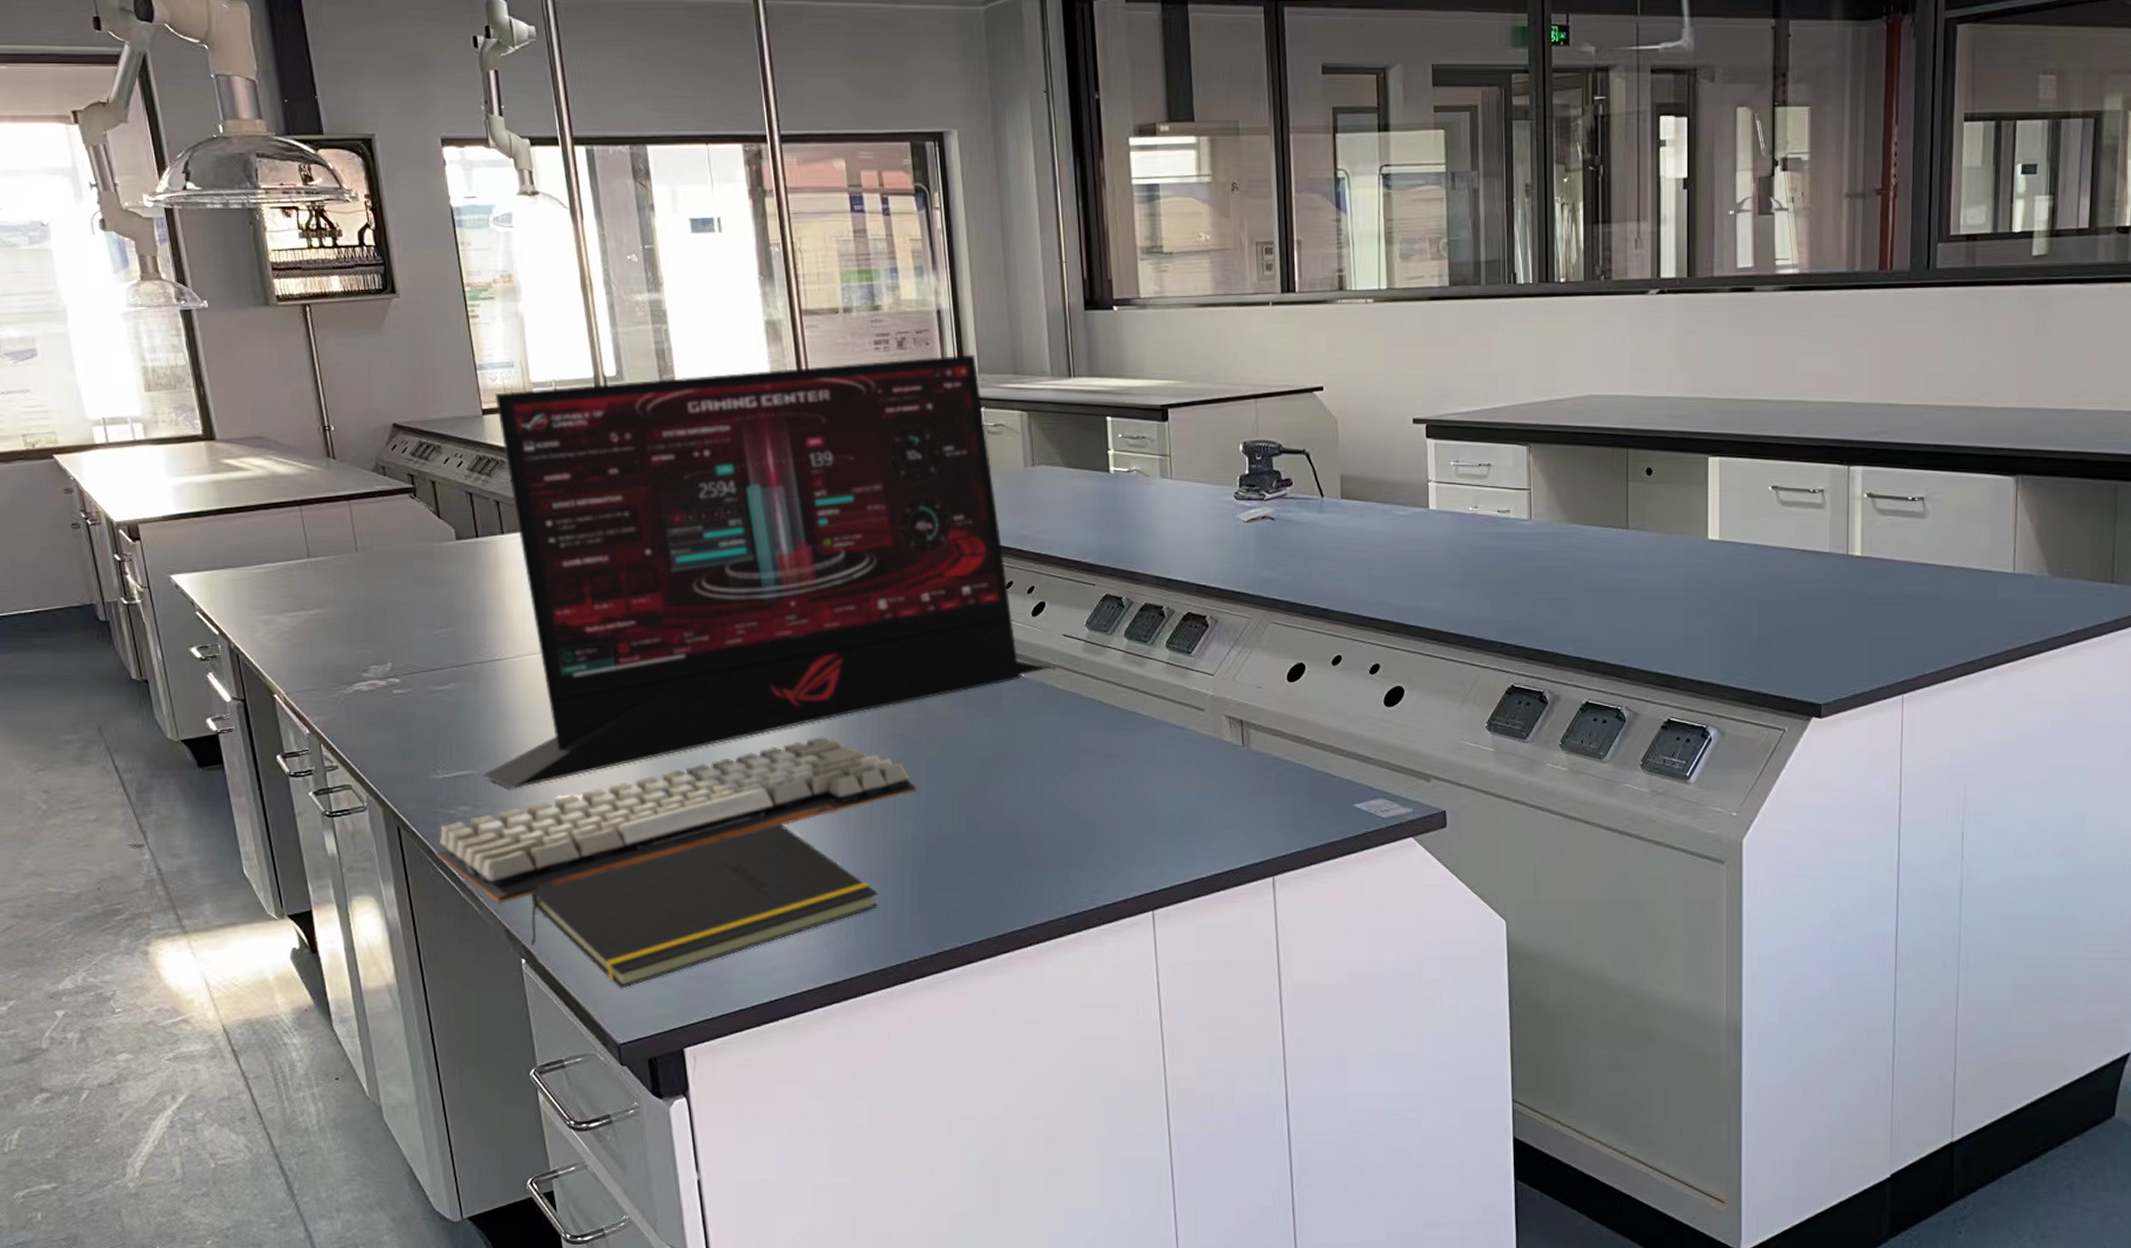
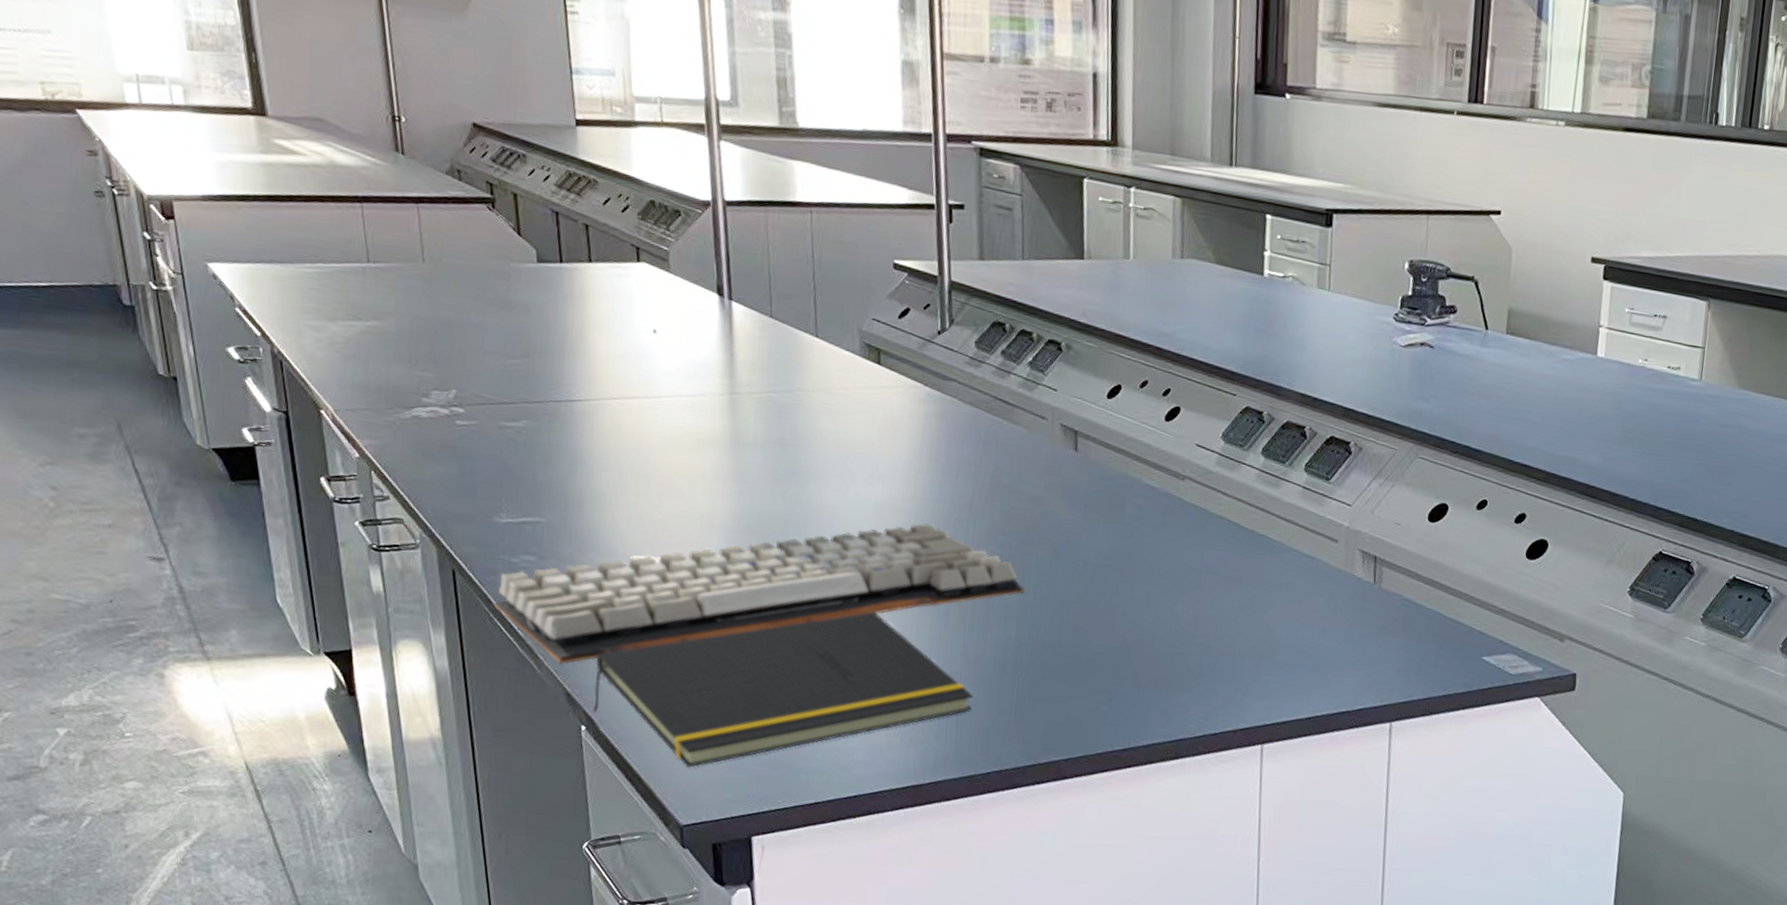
monitor: present [482,354,1052,788] -> none [551,103,1181,543]

